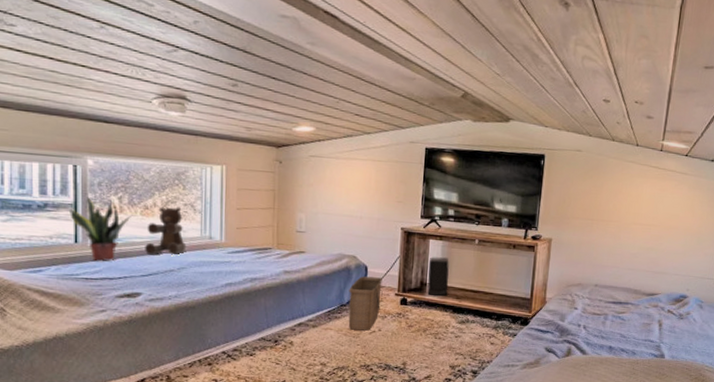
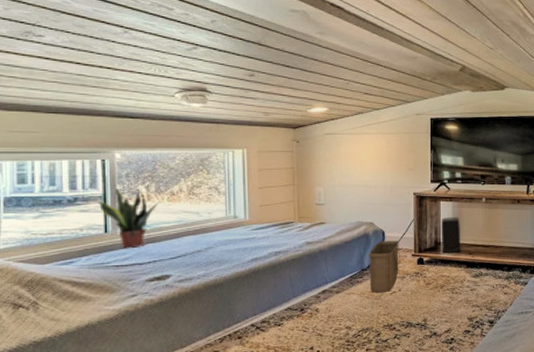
teddy bear: present [145,207,187,255] -> none [173,190,213,238]

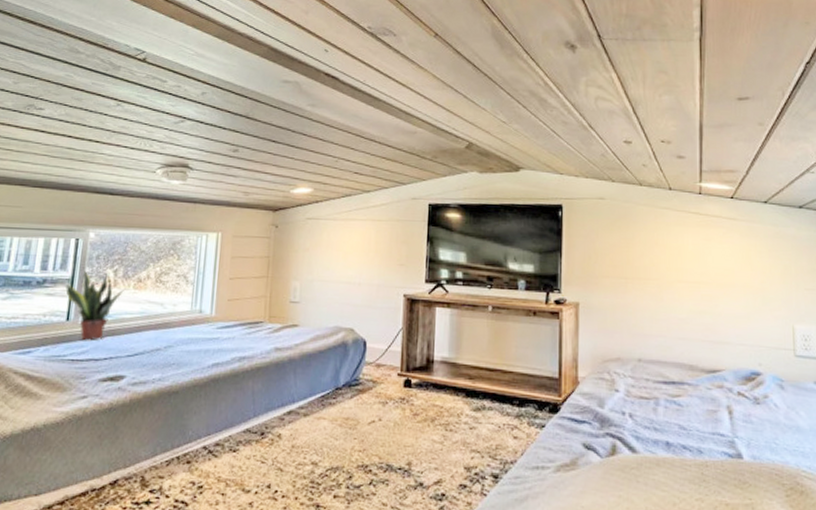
basket: present [368,241,400,292] -> none [344,353,384,420]
speaker: present [441,217,461,253] -> none [435,328,459,376]

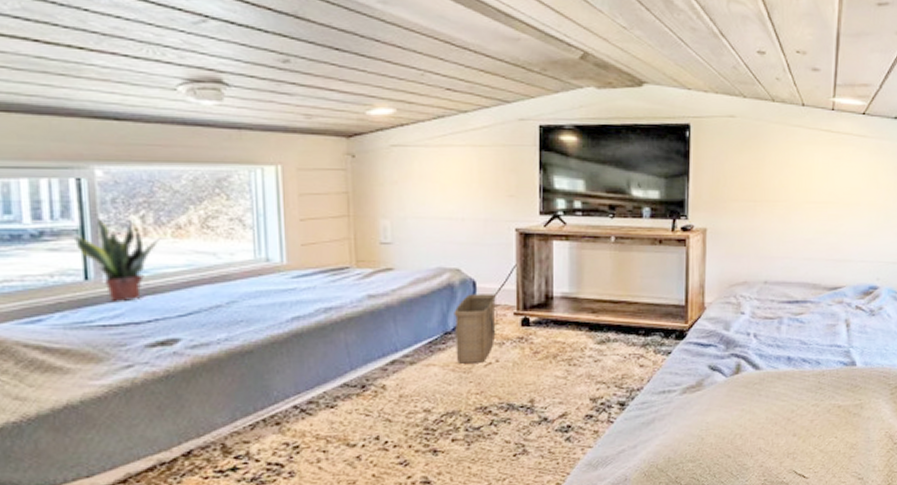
basket: none [344,353,384,420] -> present [454,294,498,364]

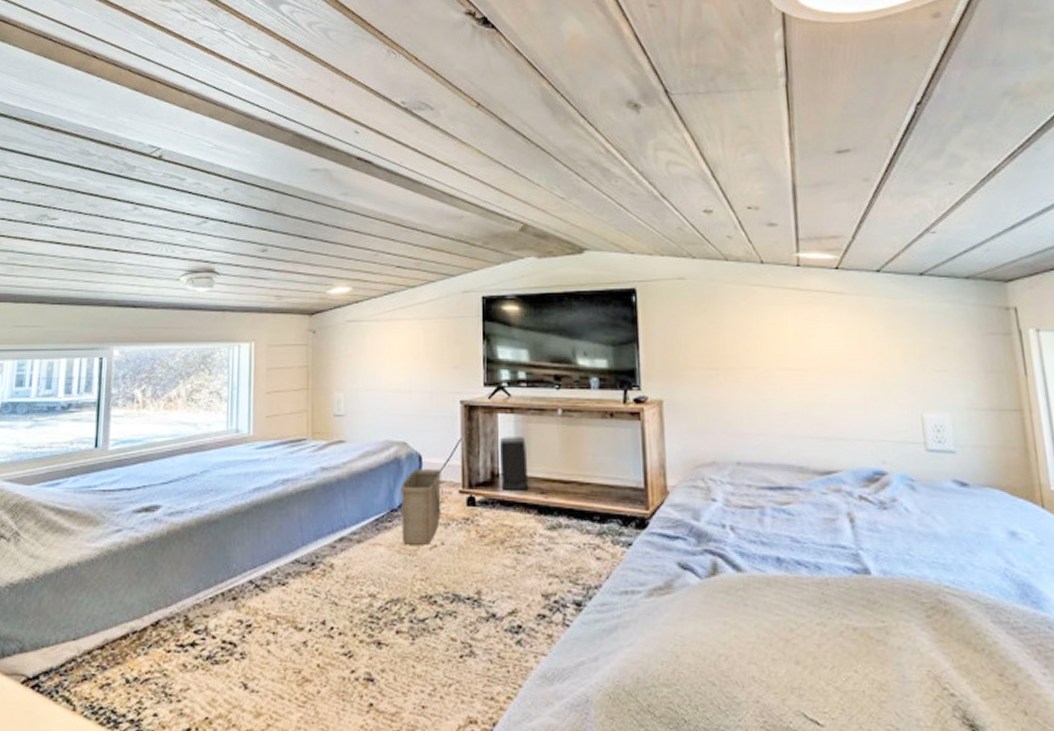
potted plant: present [75,219,161,301] -> none [92,393,155,468]
speaker: none [553,262,581,311] -> present [499,437,529,490]

